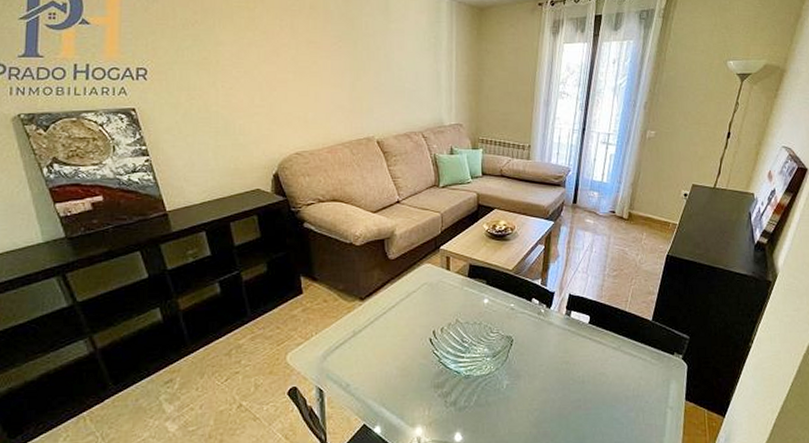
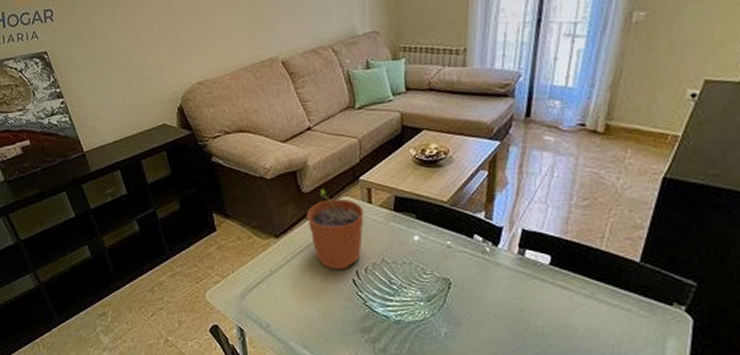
plant pot: none [391,256,443,330] -> present [306,189,364,269]

